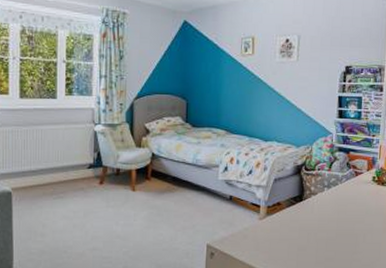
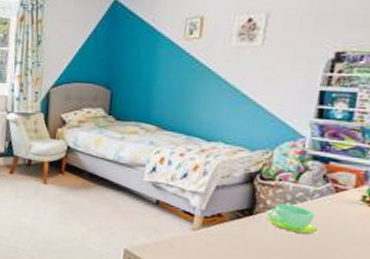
cup: none [312,189,348,212] -> present [267,203,319,235]

